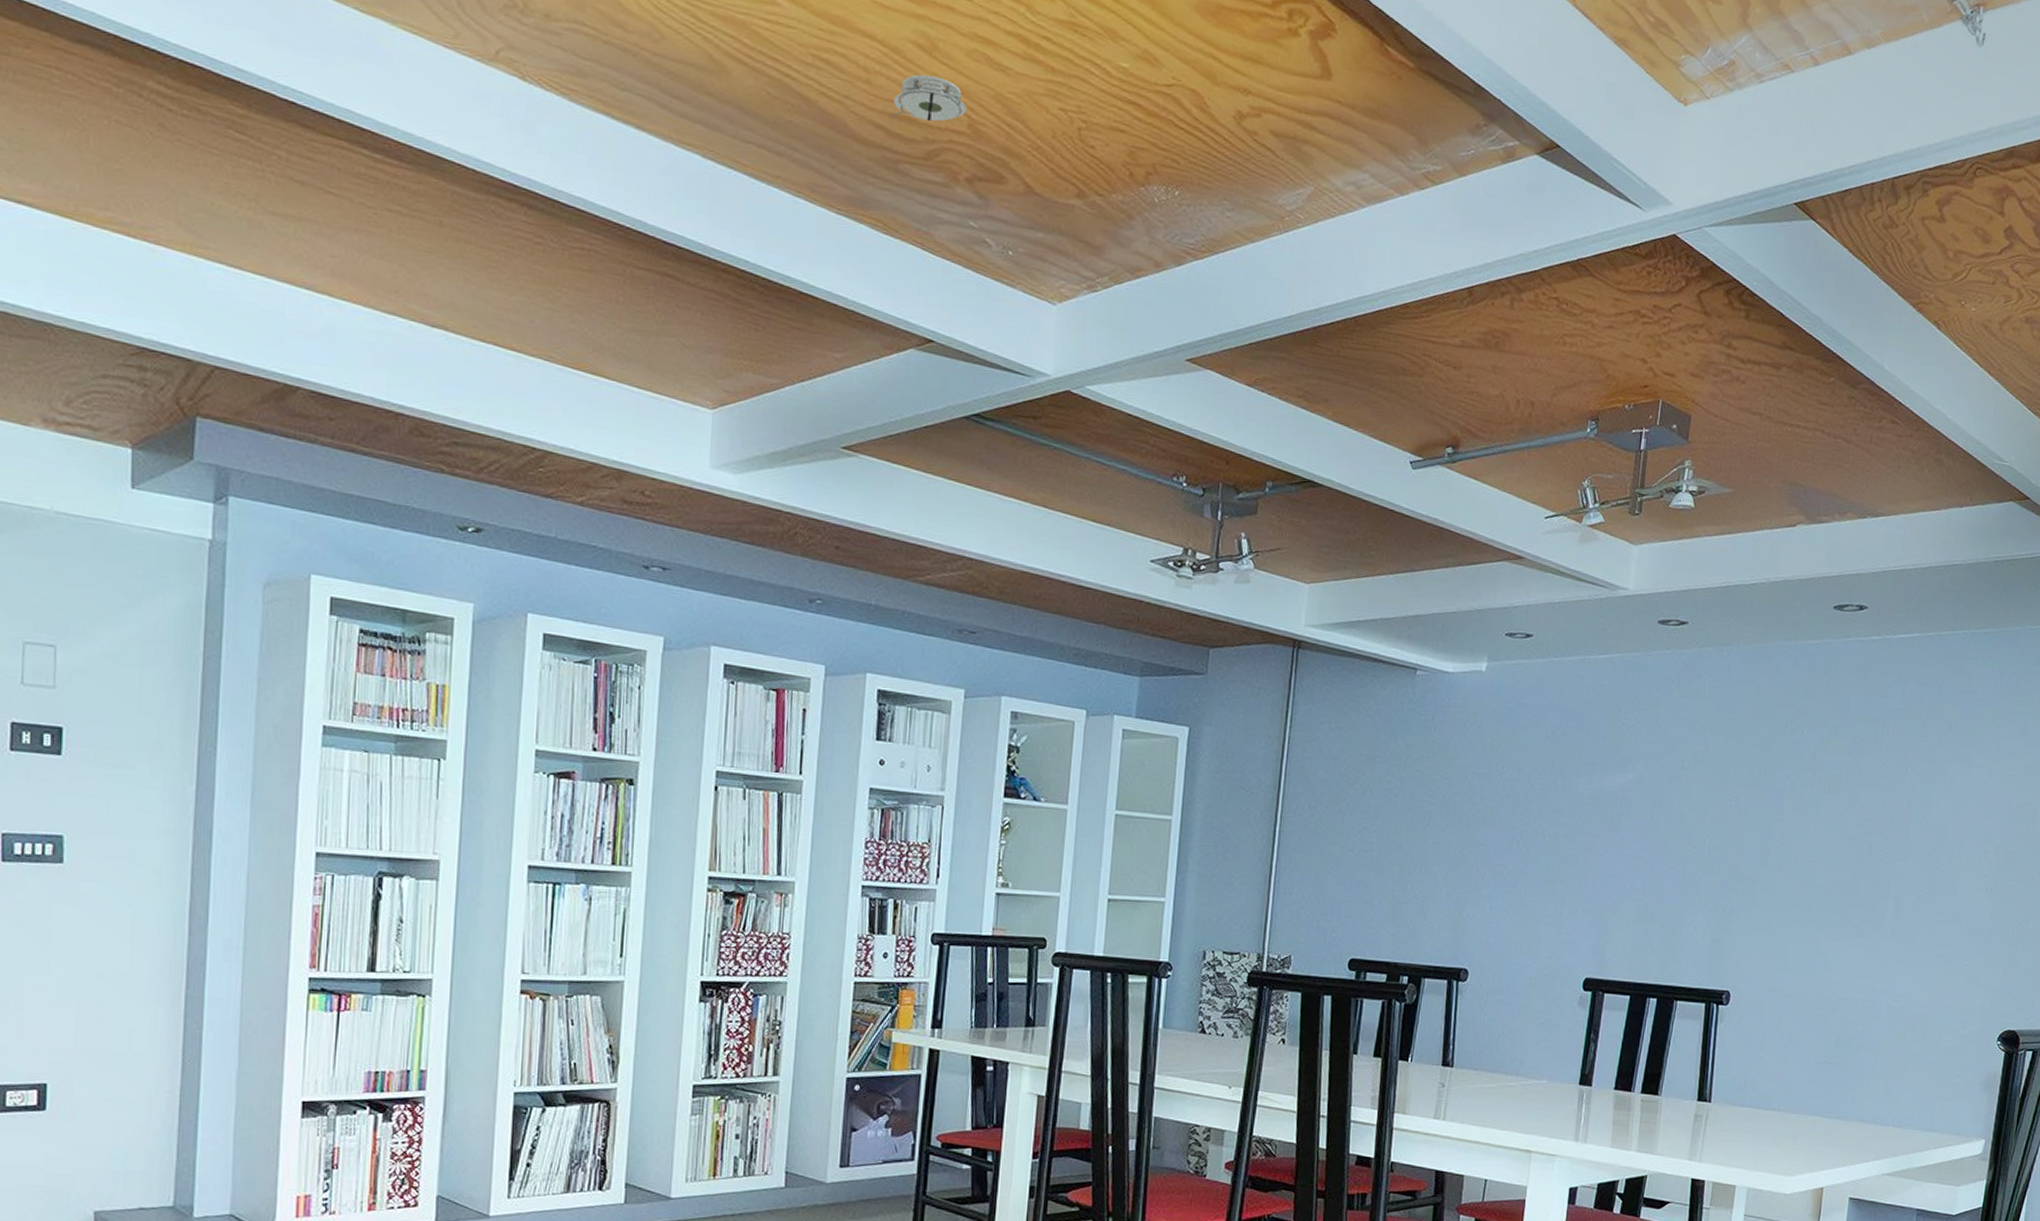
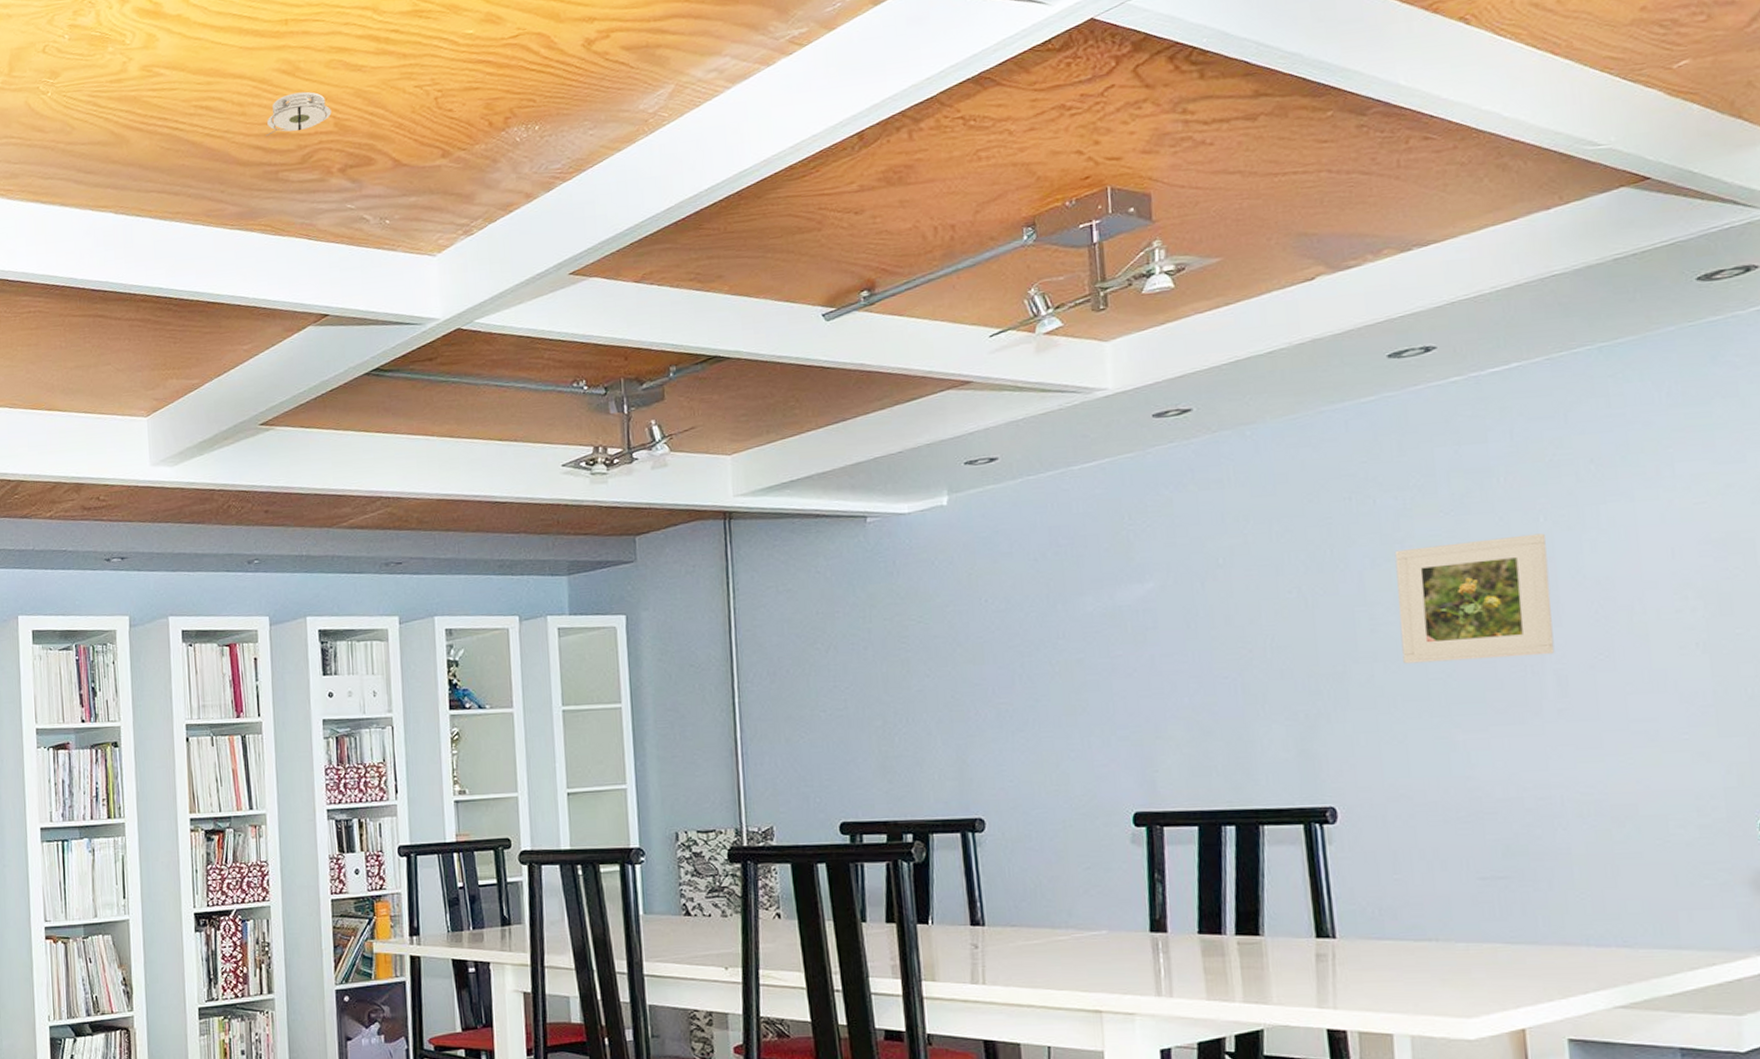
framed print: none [1798,777,1909,884] -> present [1394,533,1555,664]

